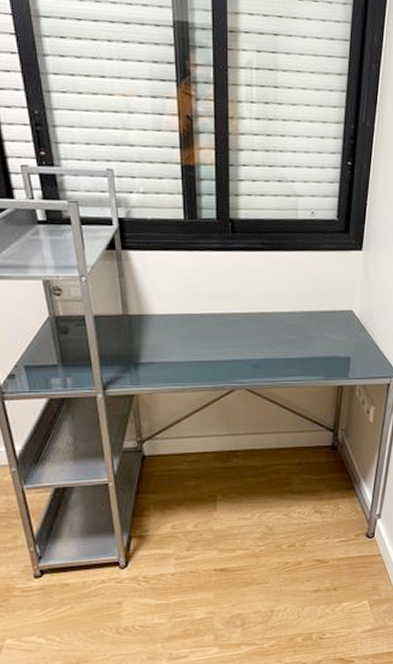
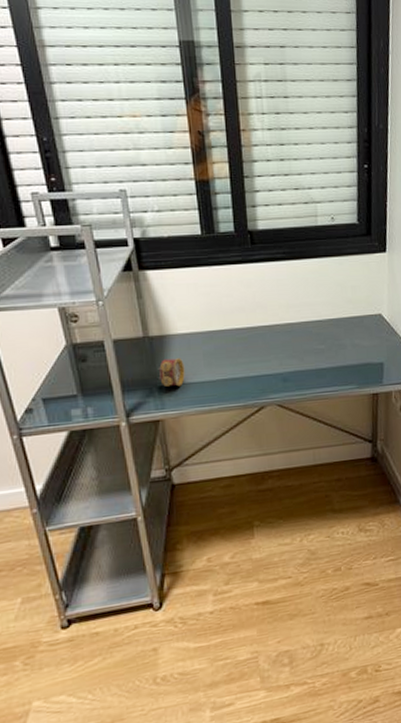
alarm clock: none [135,338,161,365] -> present [158,358,185,387]

